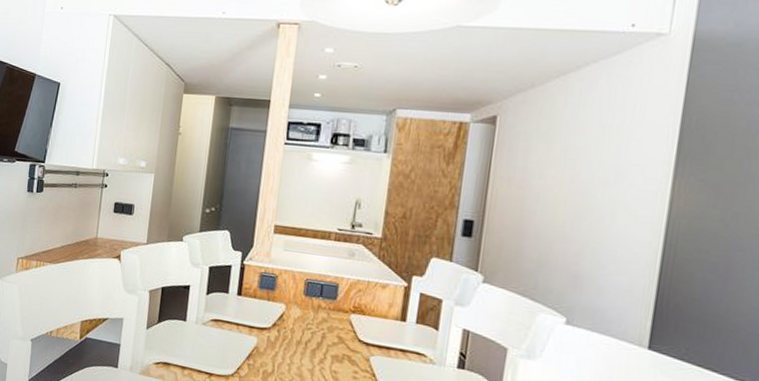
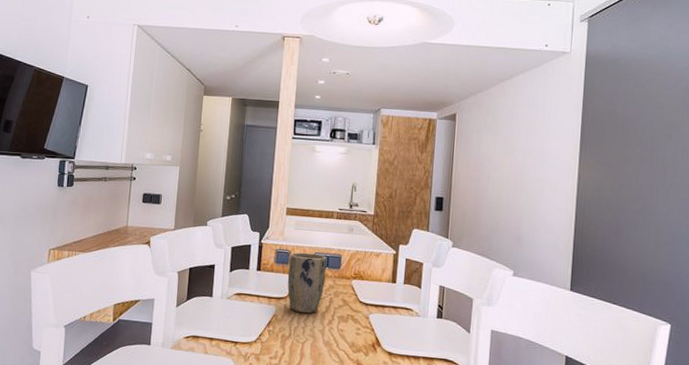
plant pot: none [272,277,320,349] -> present [287,252,326,314]

